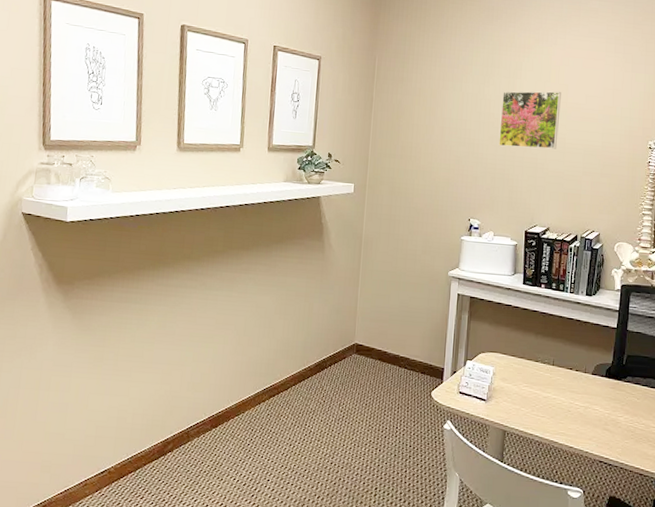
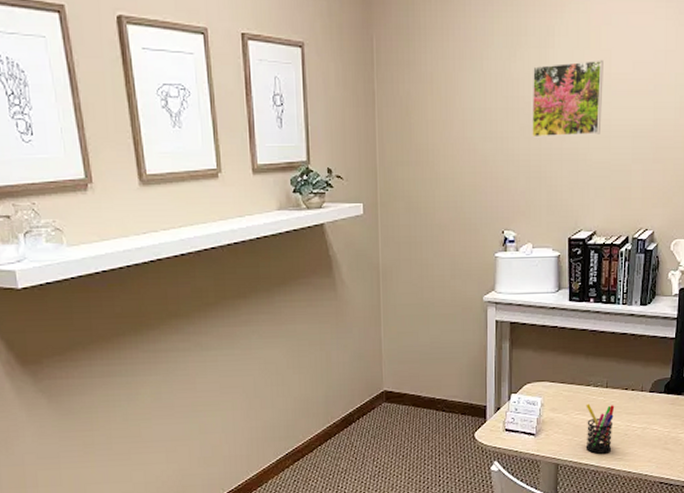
pen holder: none [531,378,560,427] -> present [585,403,615,454]

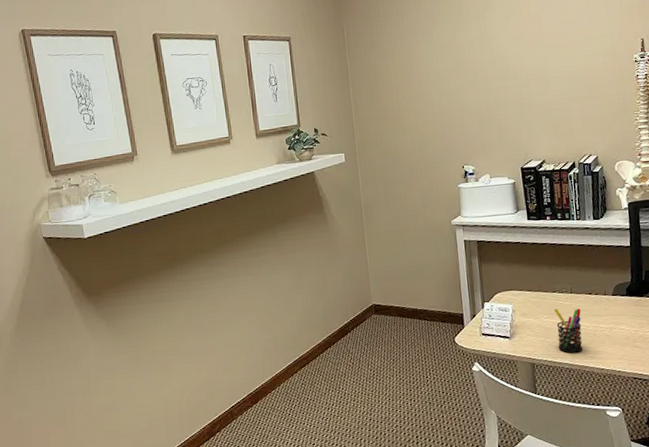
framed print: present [532,59,603,138] -> none [475,23,539,90]

